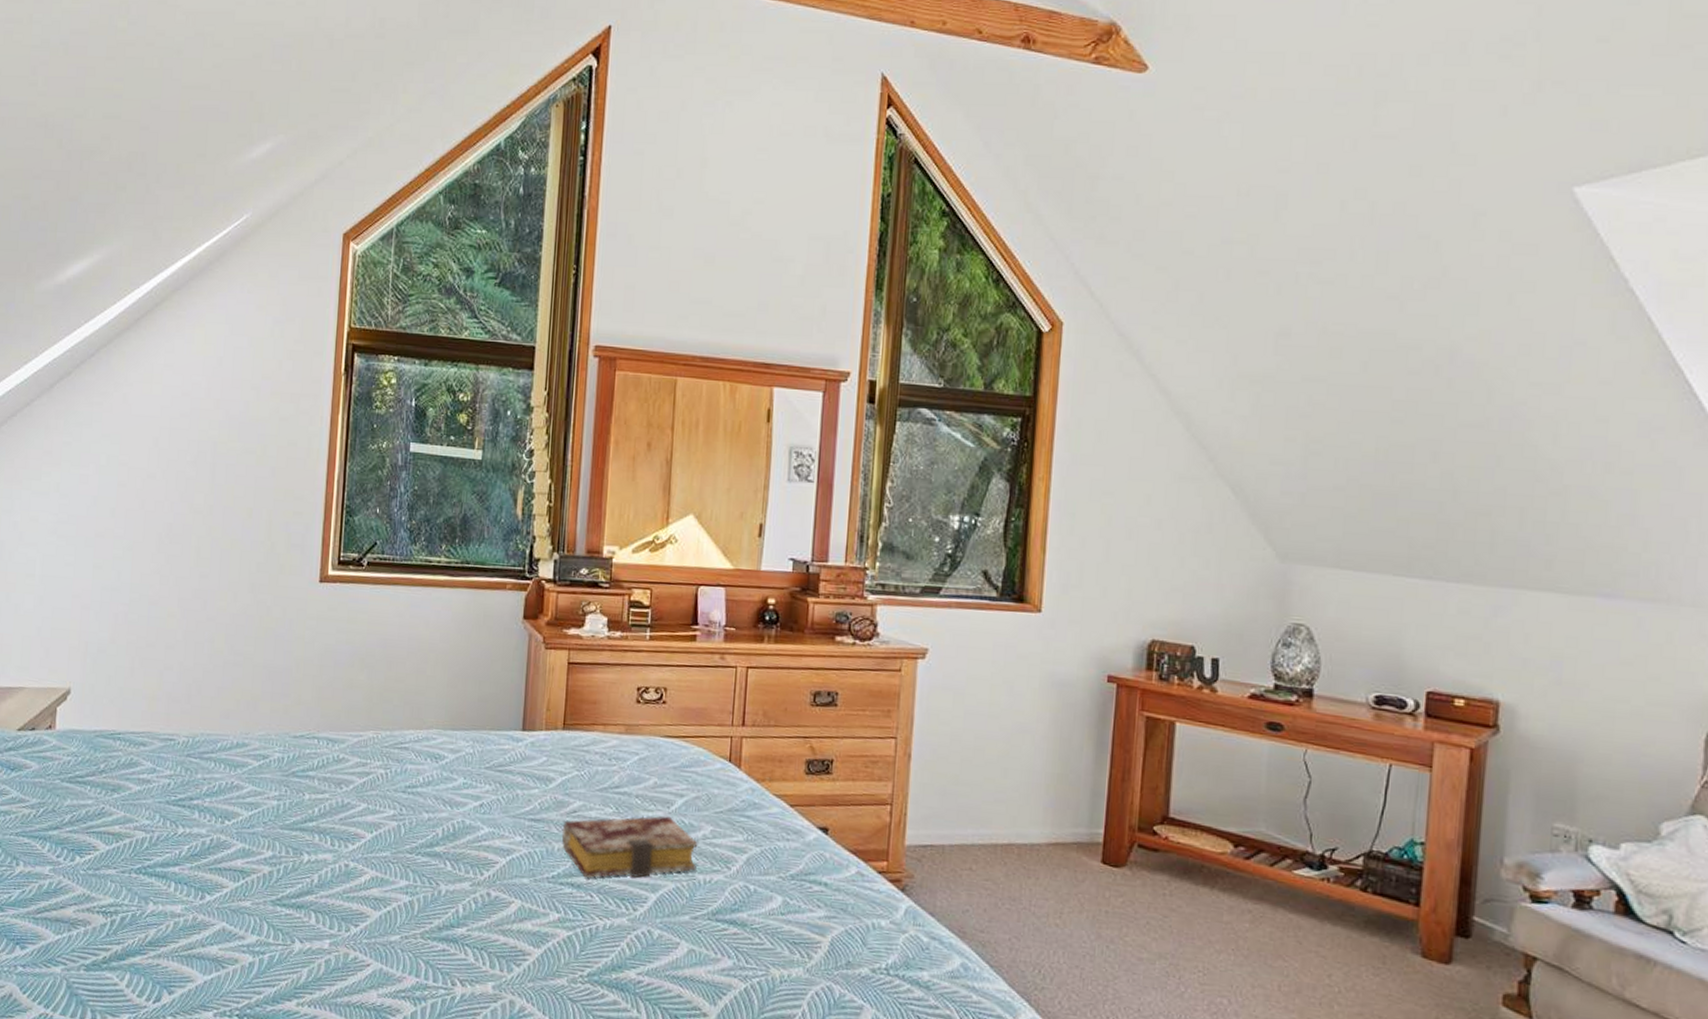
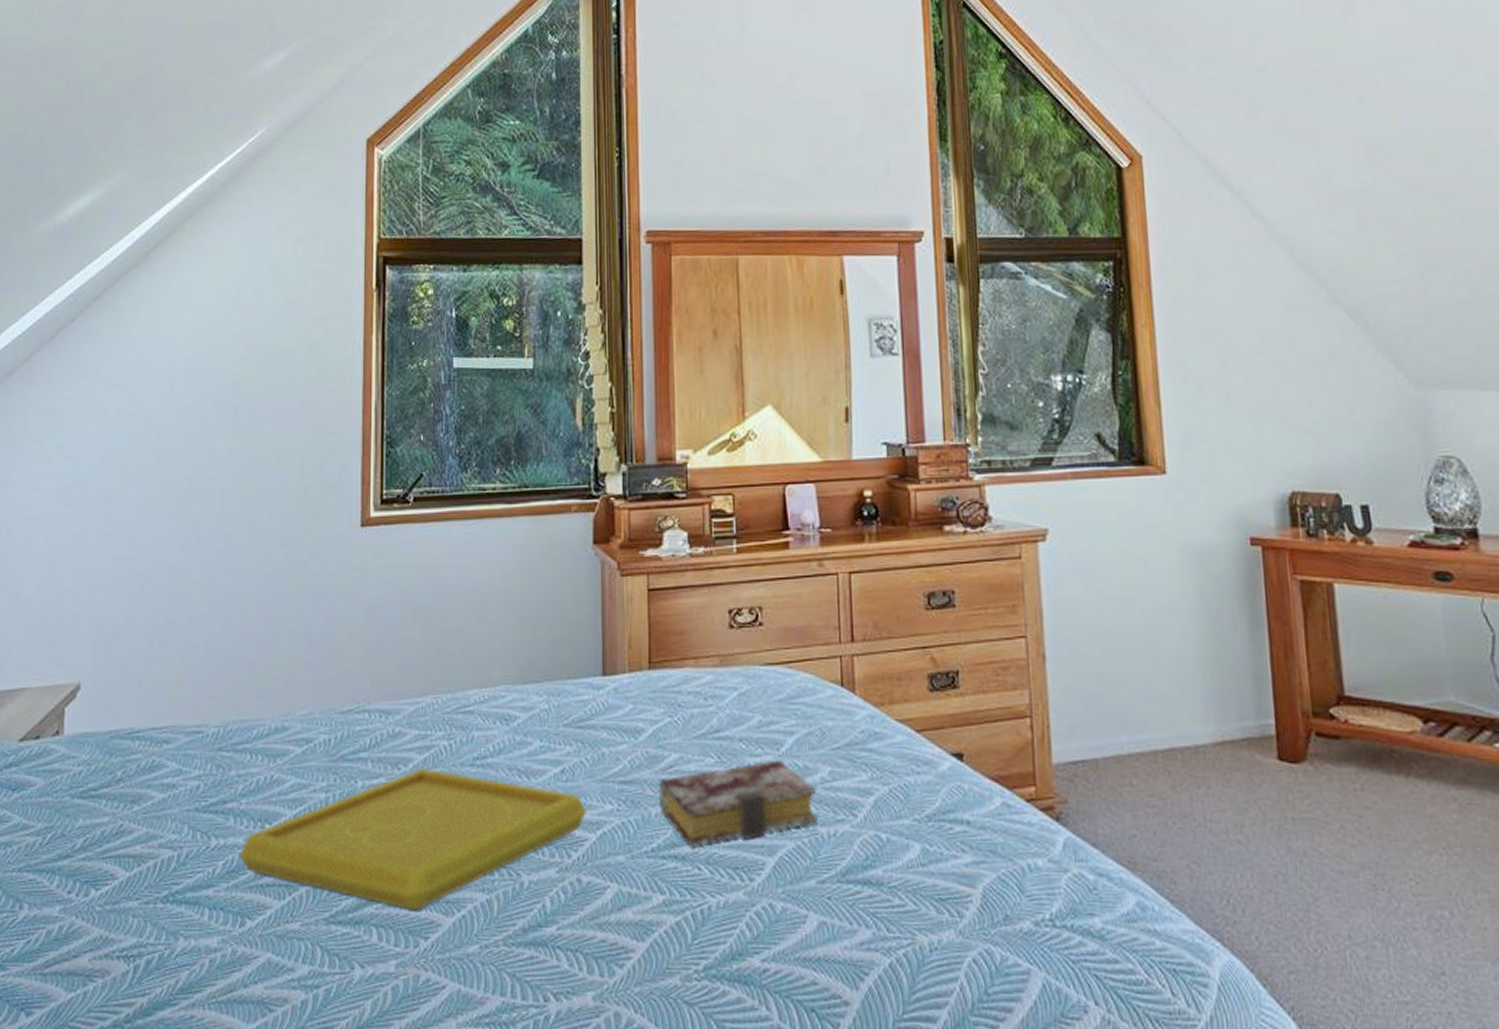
serving tray: none [203,789,499,903] -> present [240,768,586,911]

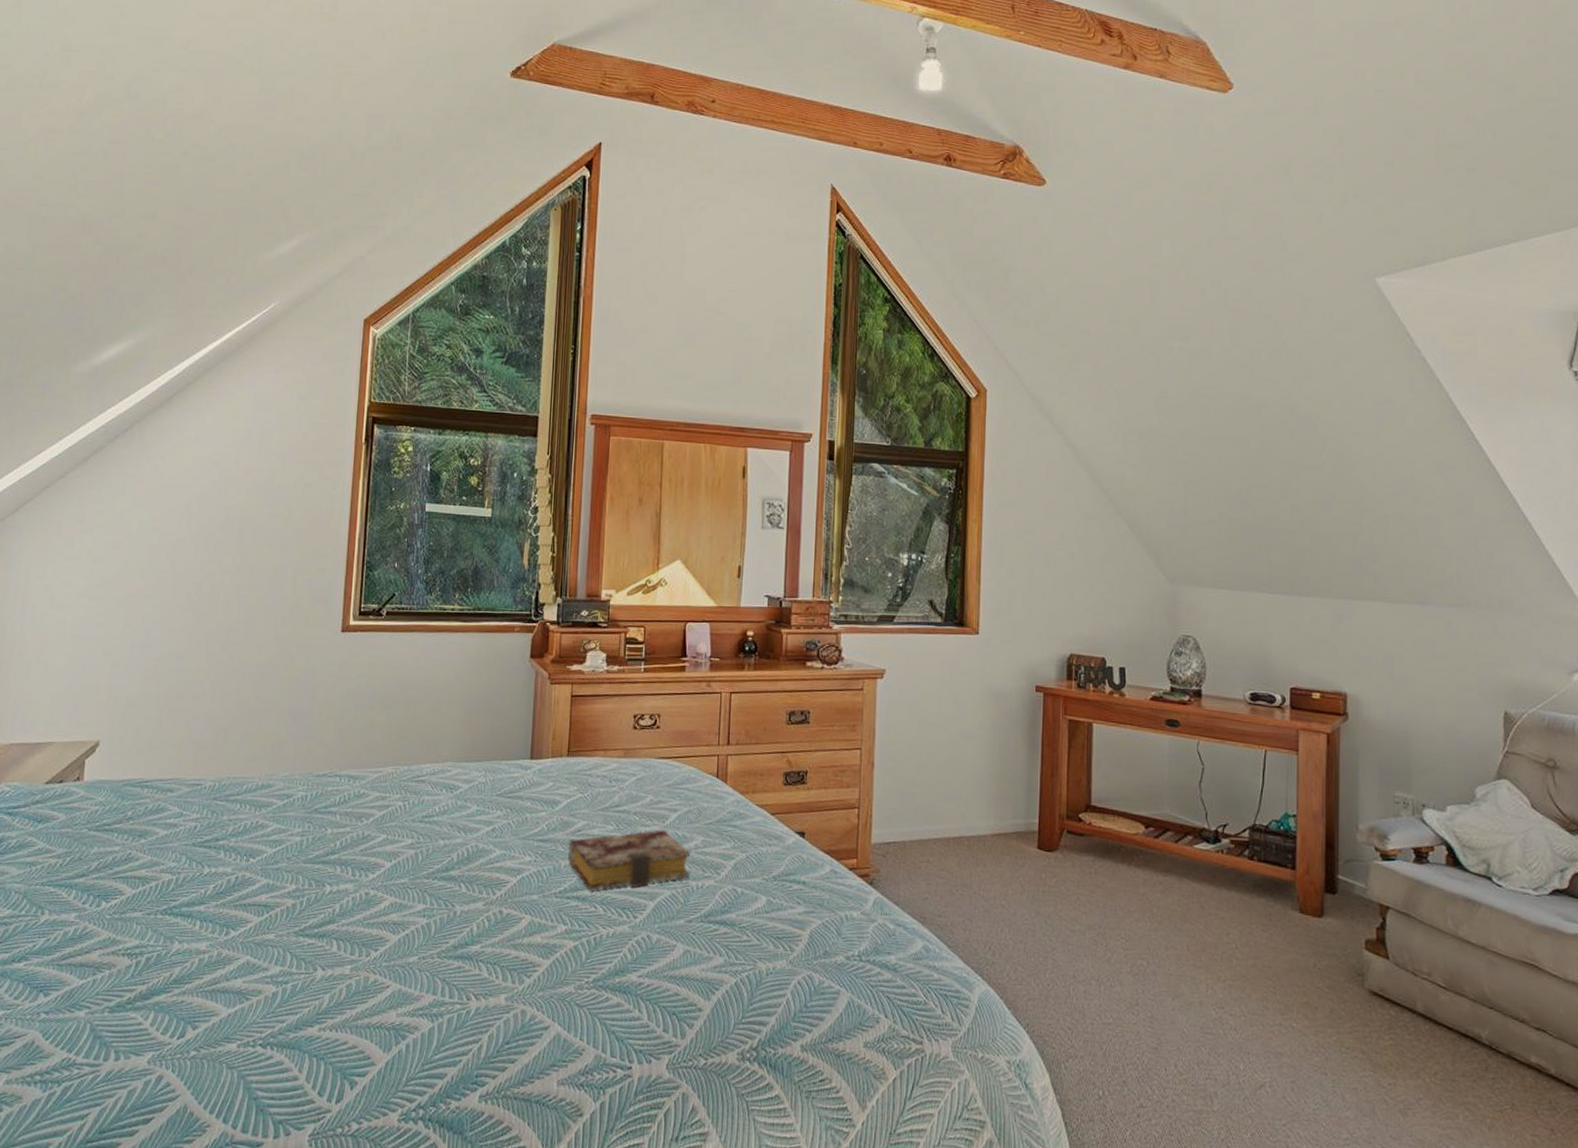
serving tray: present [240,768,586,911] -> none [228,821,510,929]

